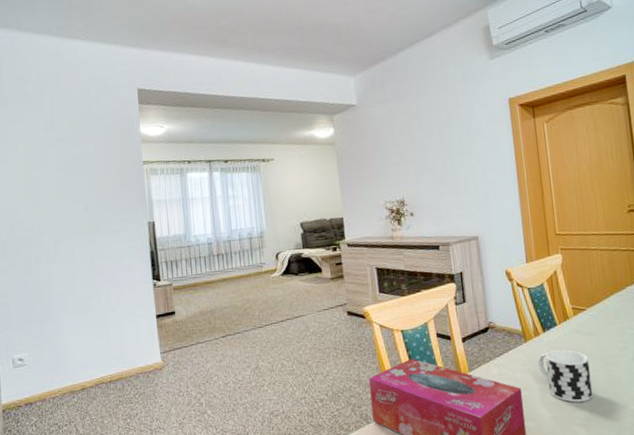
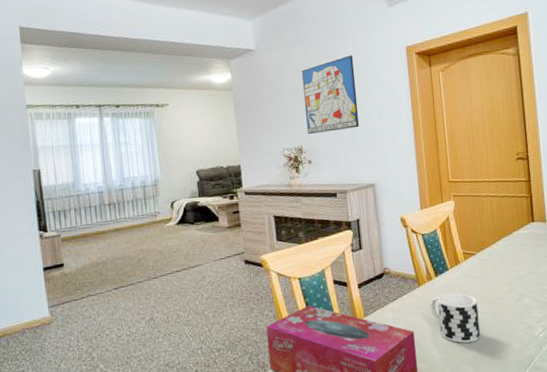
wall art: none [402,108,462,188] -> present [301,55,360,135]

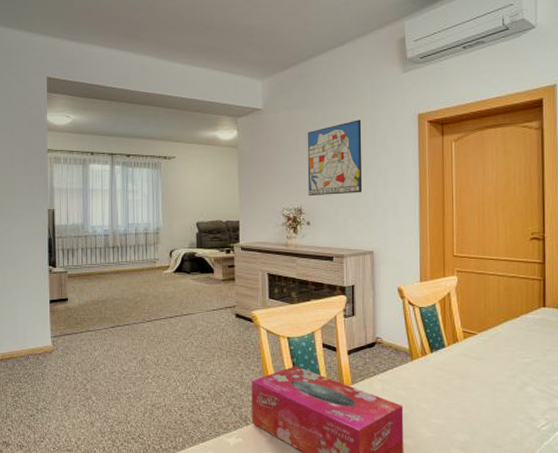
cup: present [430,293,481,343] -> none [422,372,475,425]

